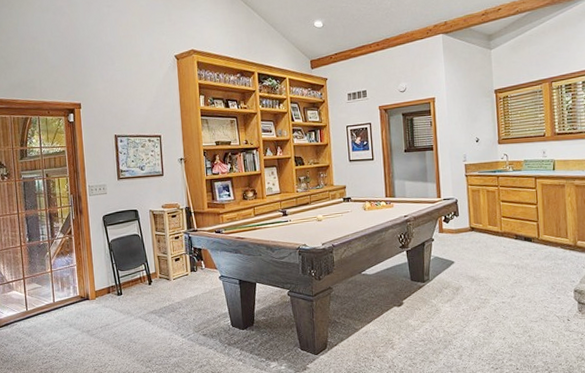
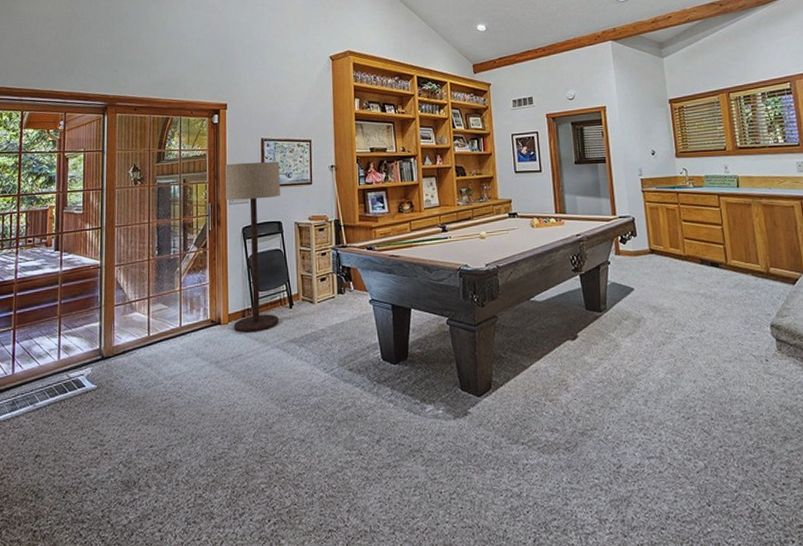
floor lamp: none [82,156,140,307] -> present [224,161,280,333]

